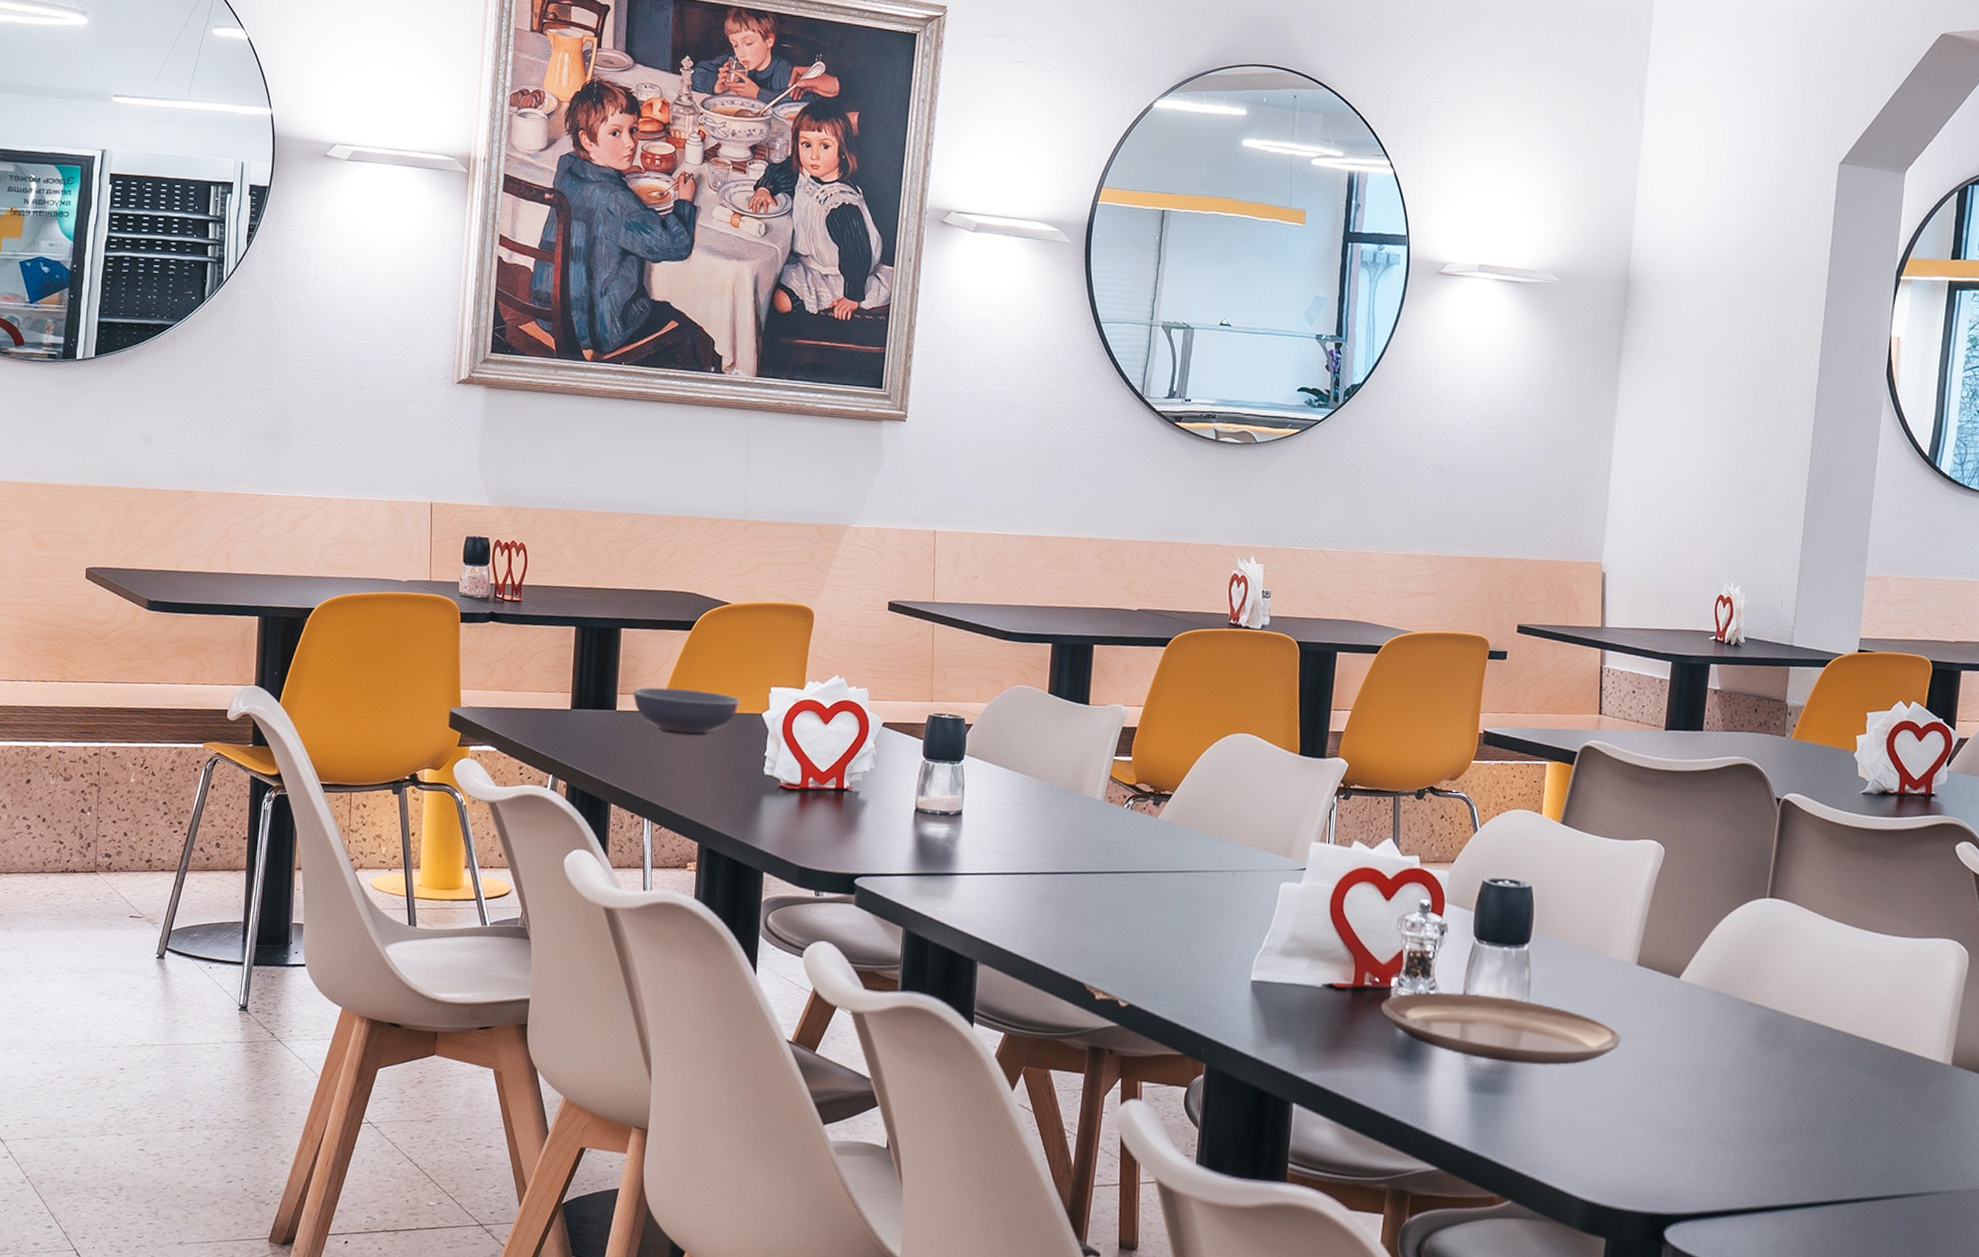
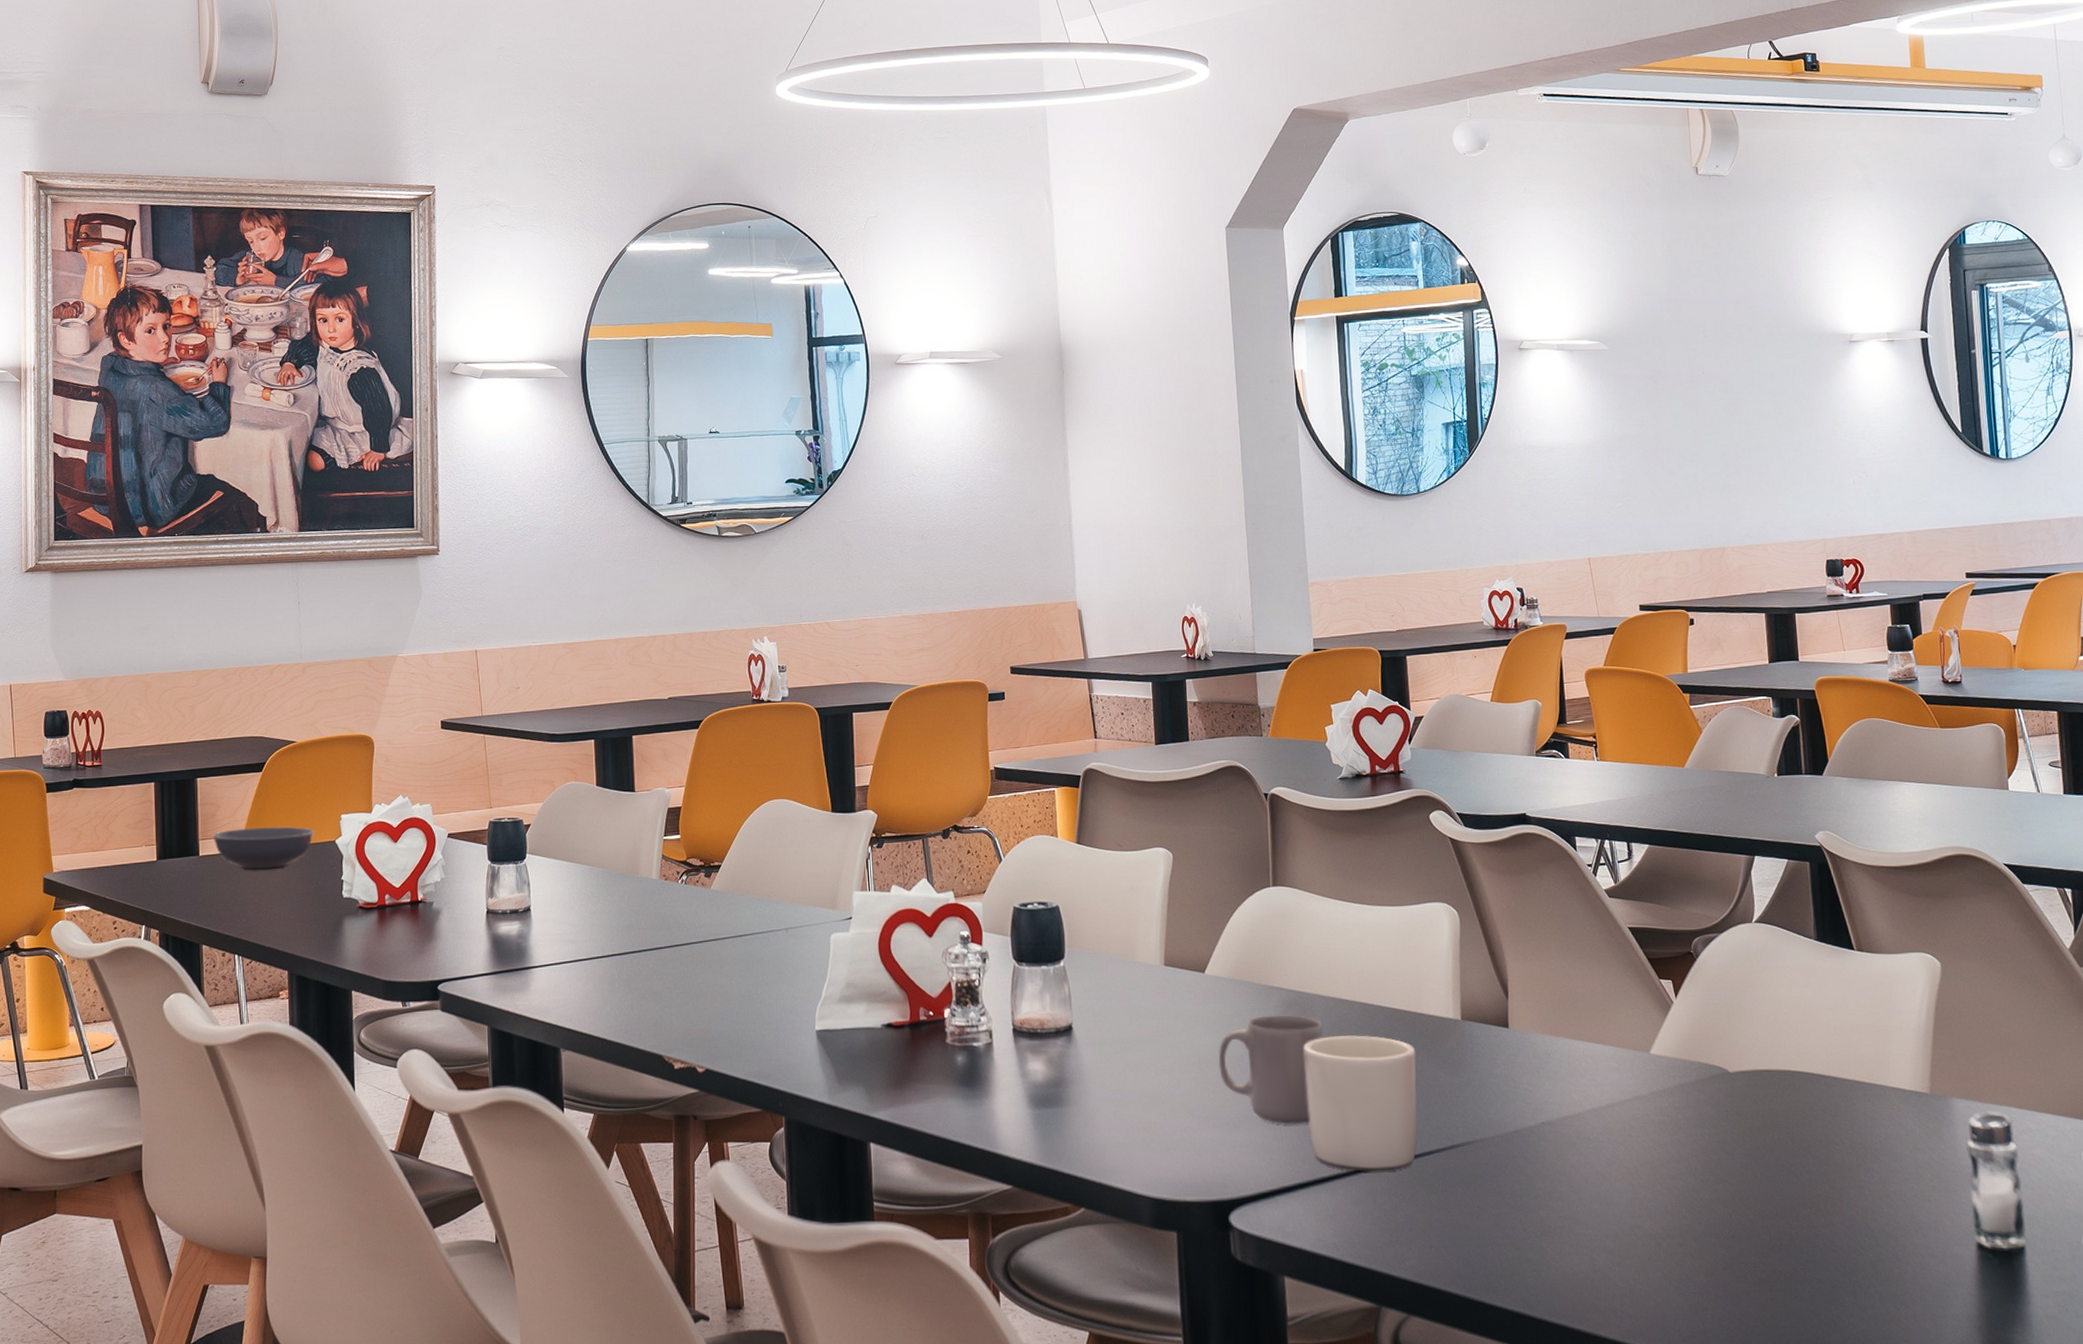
plate: present [1381,992,1622,1065] -> none [938,1013,1162,1075]
cup: none [1678,1031,1800,1149] -> present [1218,1014,1323,1125]
mug: none [1765,1062,1897,1210] -> present [1303,1035,1418,1172]

